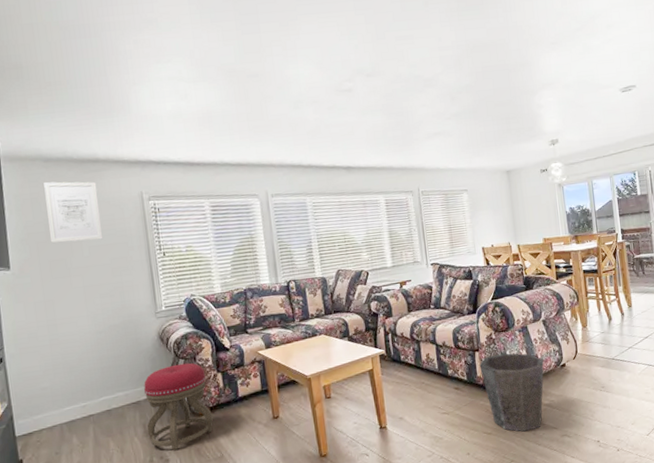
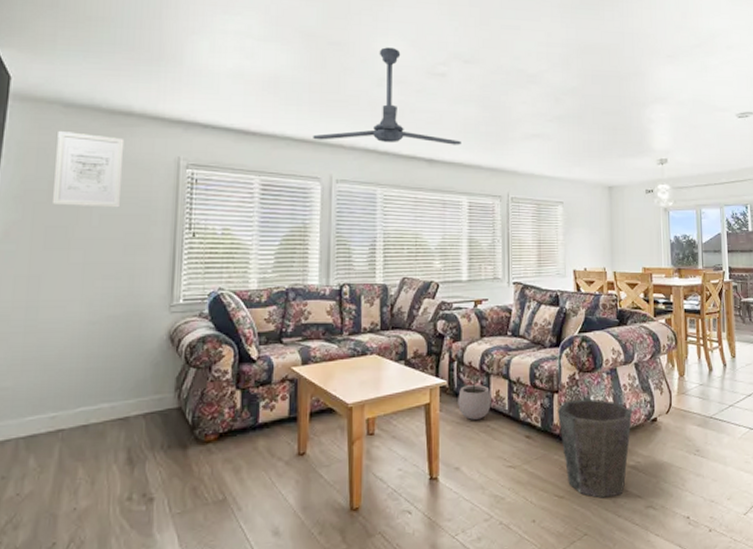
stool: present [144,363,213,450] -> none [131,373,221,486]
ceiling fan: none [247,72,373,163] -> present [313,47,461,145]
plant pot: none [395,343,424,379] -> present [458,375,491,420]

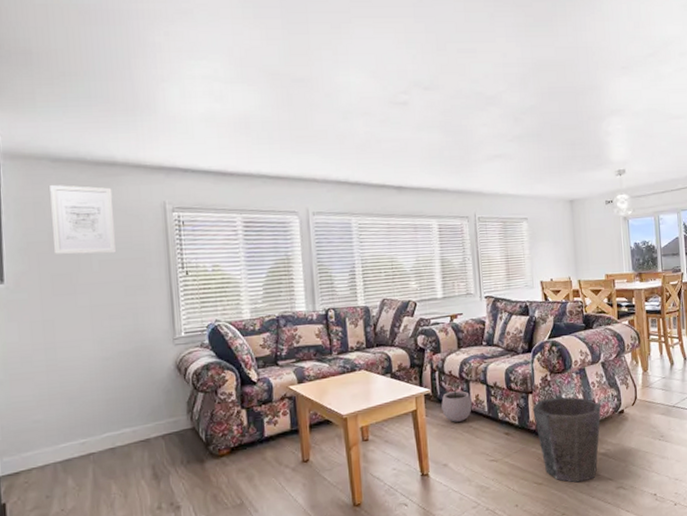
ceiling fan: present [313,47,461,145] -> none [287,80,427,176]

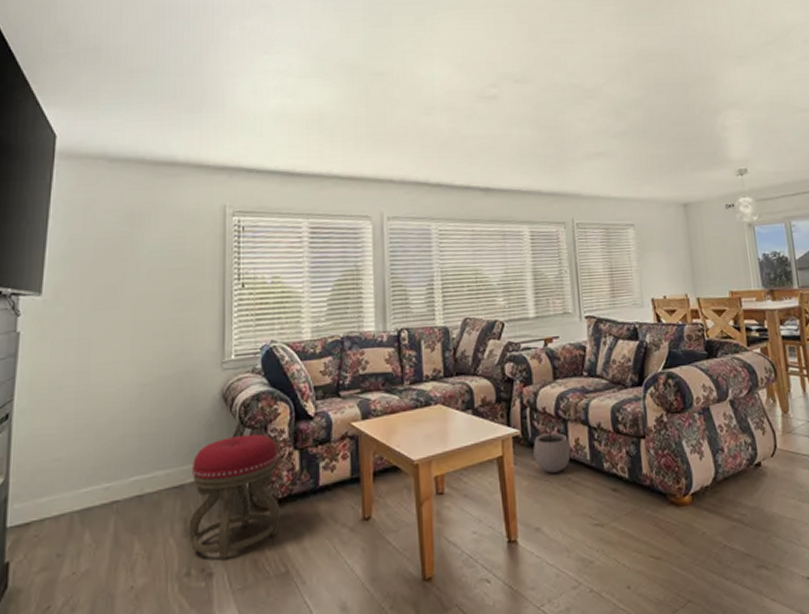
wall art: present [50,185,116,255] -> none [101,186,170,263]
stool: none [155,397,234,496] -> present [188,434,280,560]
waste bin: present [533,396,602,483] -> none [646,443,733,558]

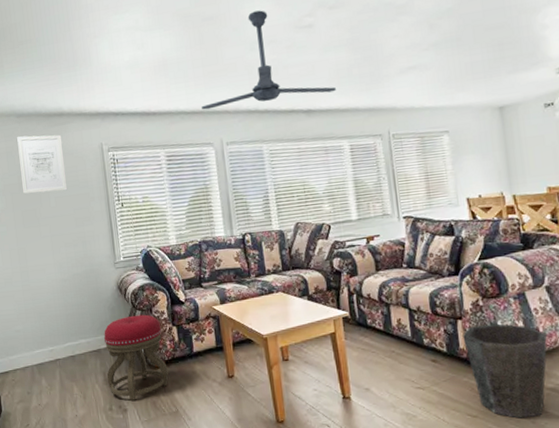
wall art: none [101,186,170,263] -> present [17,134,67,194]
ceiling fan: none [361,73,518,177] -> present [202,10,336,110]
plant pot: present [533,422,571,473] -> none [360,306,394,346]
waste bin: none [646,443,733,558] -> present [463,323,548,419]

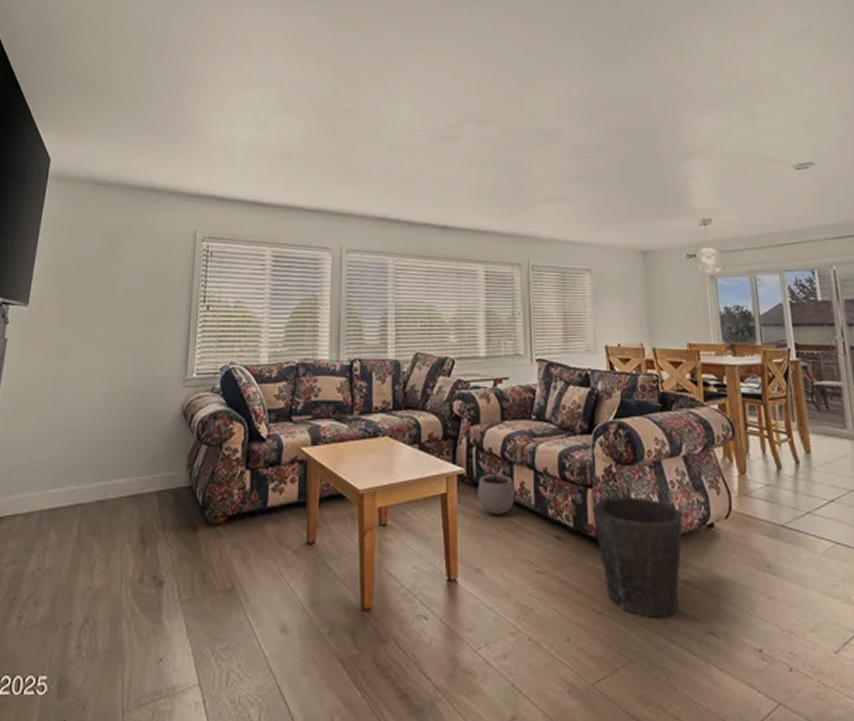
wall art: present [17,134,67,194] -> none [82,209,147,282]
stool: present [104,314,169,401] -> none [144,451,230,569]
ceiling fan: present [202,10,336,110] -> none [324,112,476,211]
plant pot: none [360,306,394,346] -> present [477,463,515,515]

